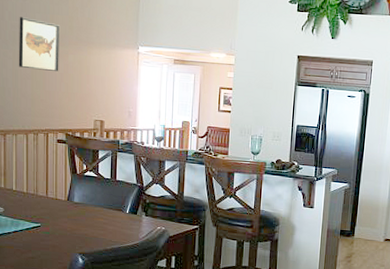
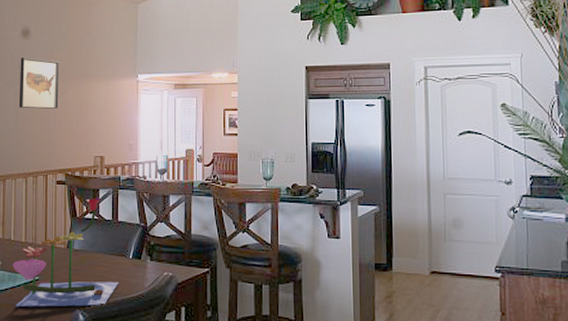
flower: none [15,157,116,252] -> present [12,197,119,308]

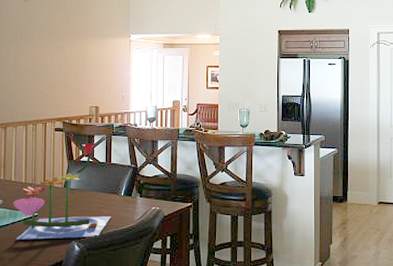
wall art: present [18,57,60,109] -> none [19,17,59,64]

